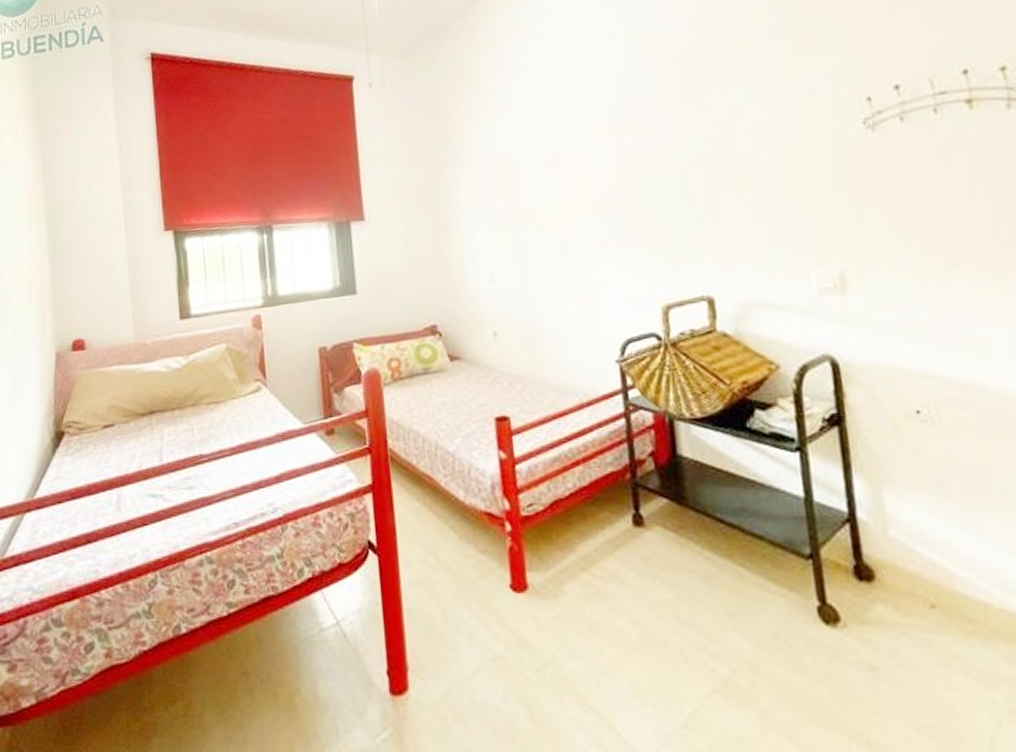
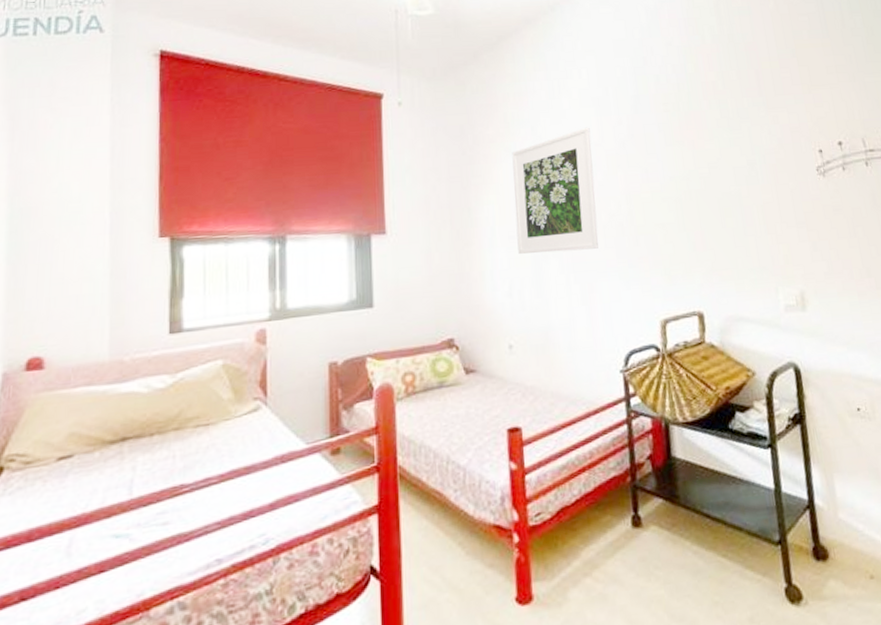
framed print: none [488,93,588,237] -> present [512,127,599,254]

